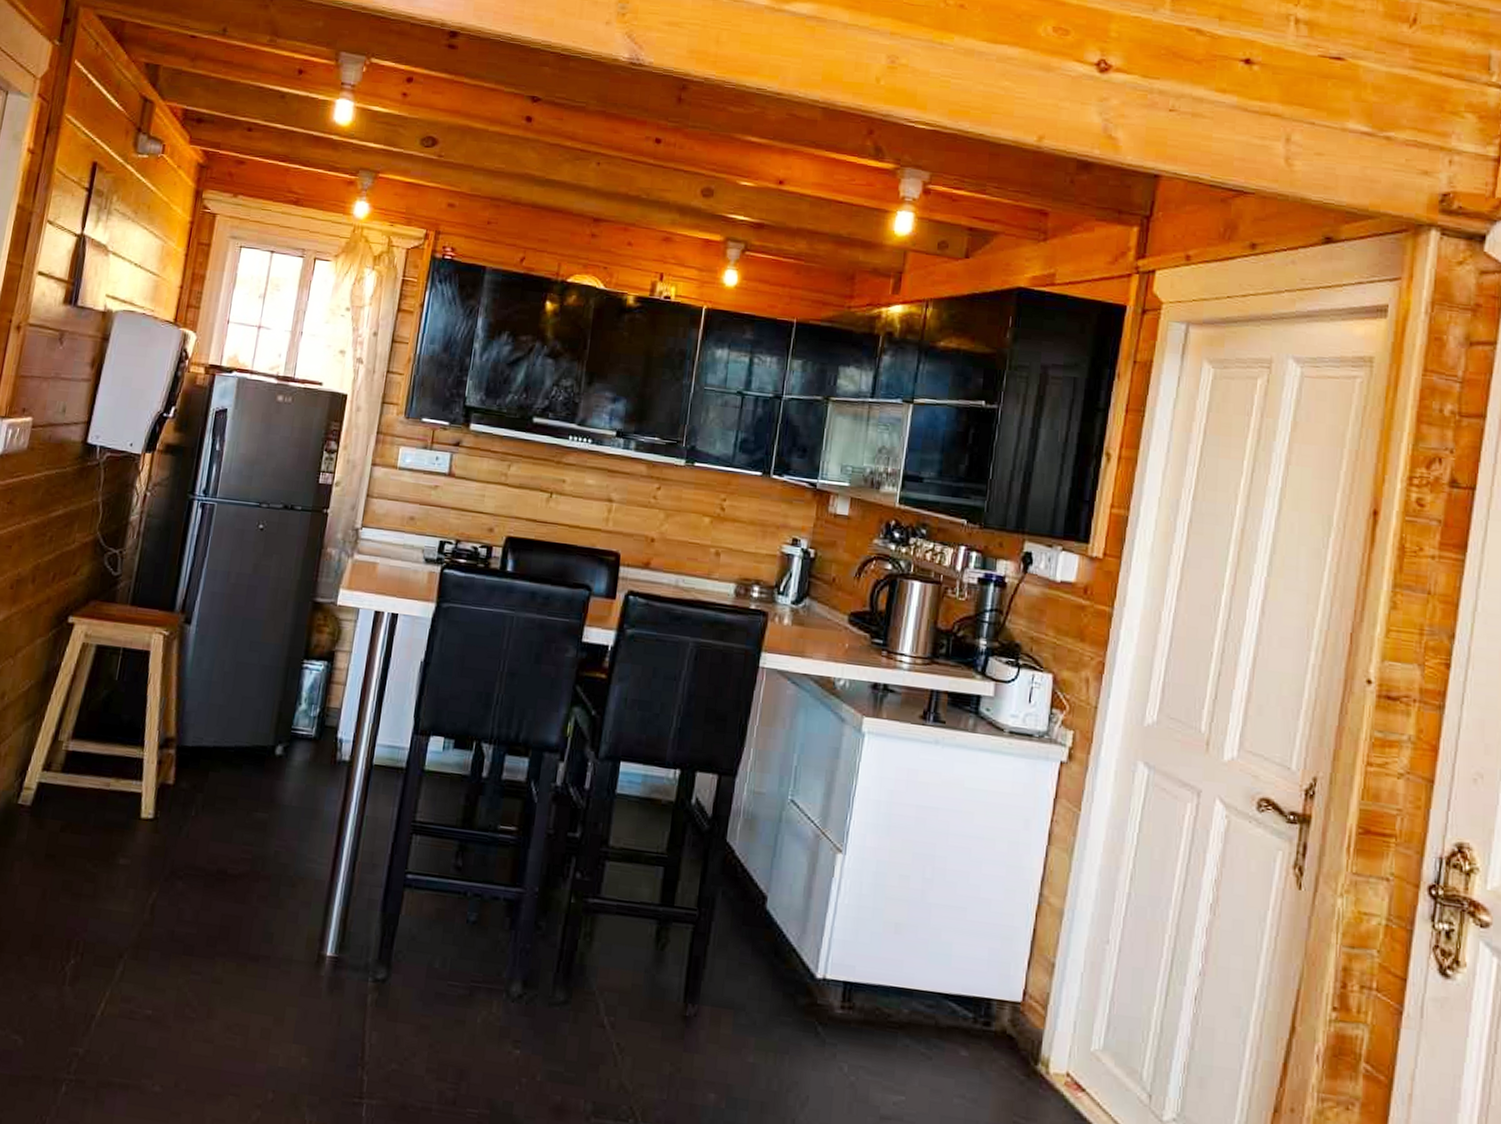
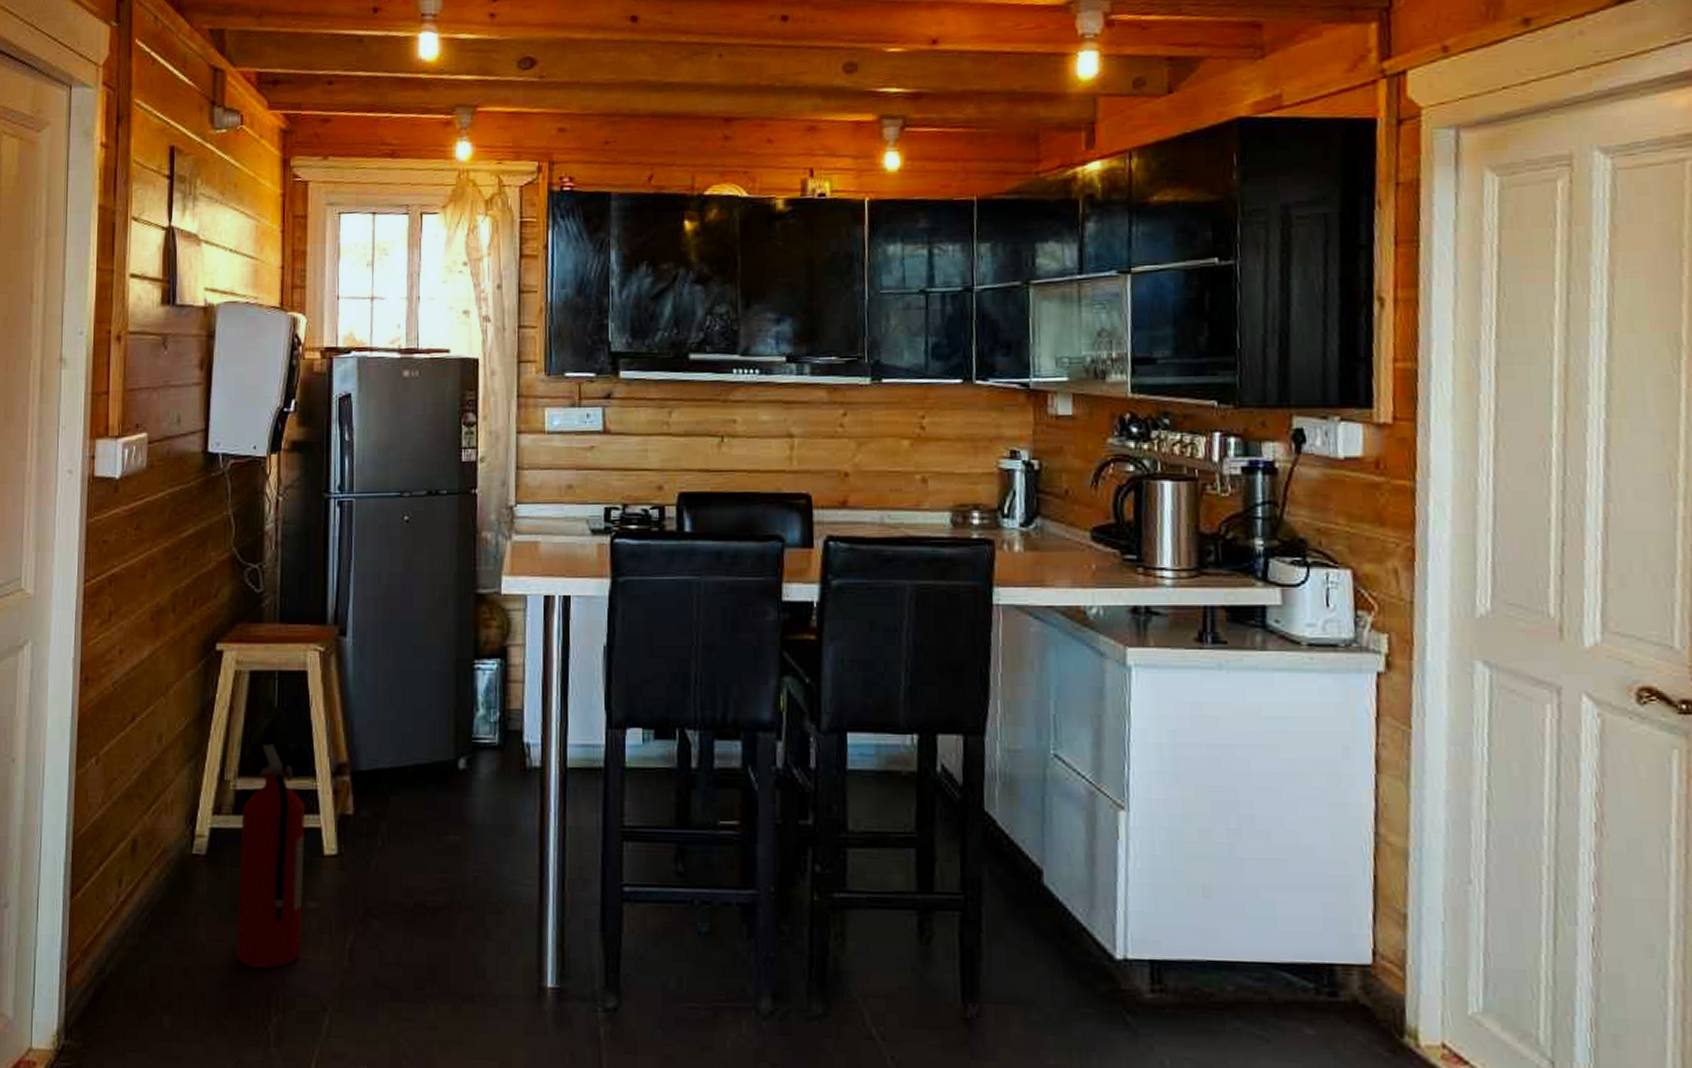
fire extinguisher: none [45,712,130,915] -> present [237,744,305,969]

